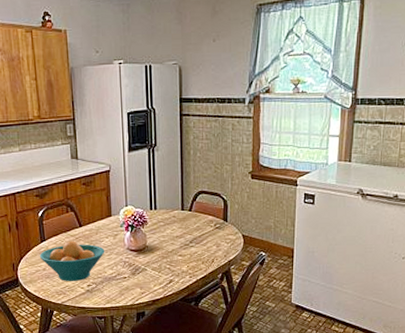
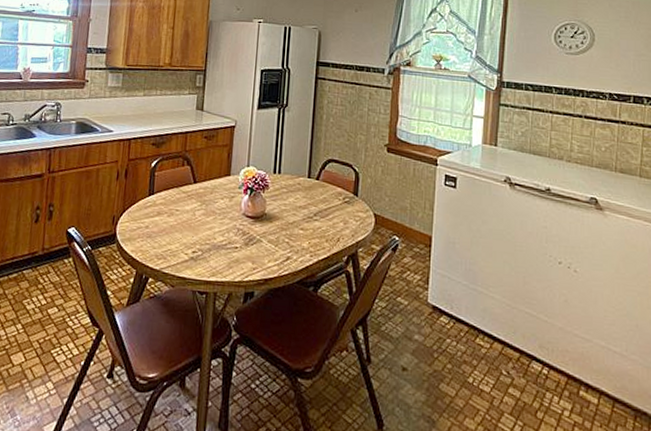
fruit bowl: present [39,240,105,281] -> none [144,197,218,245]

